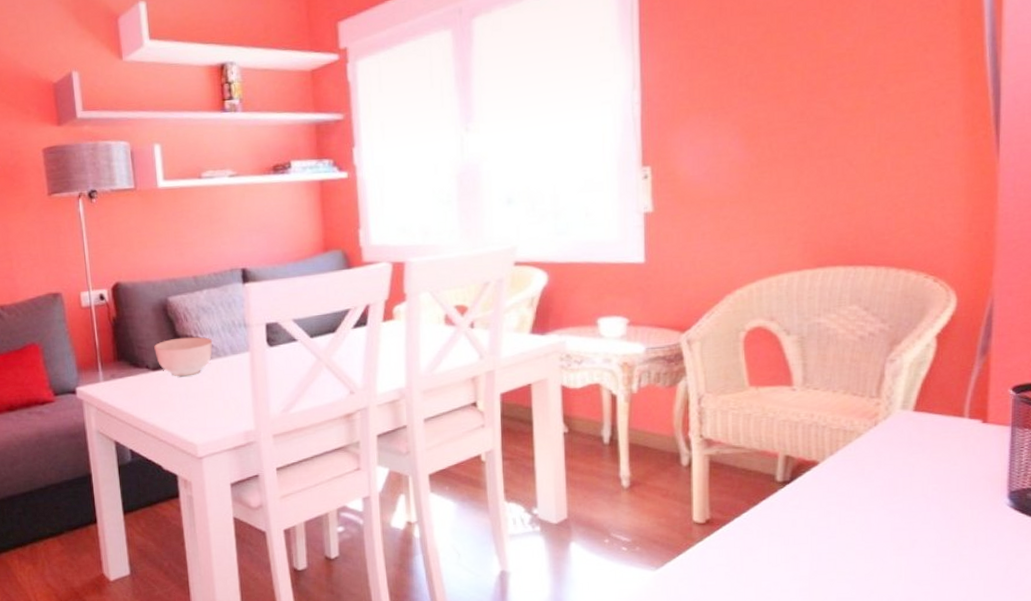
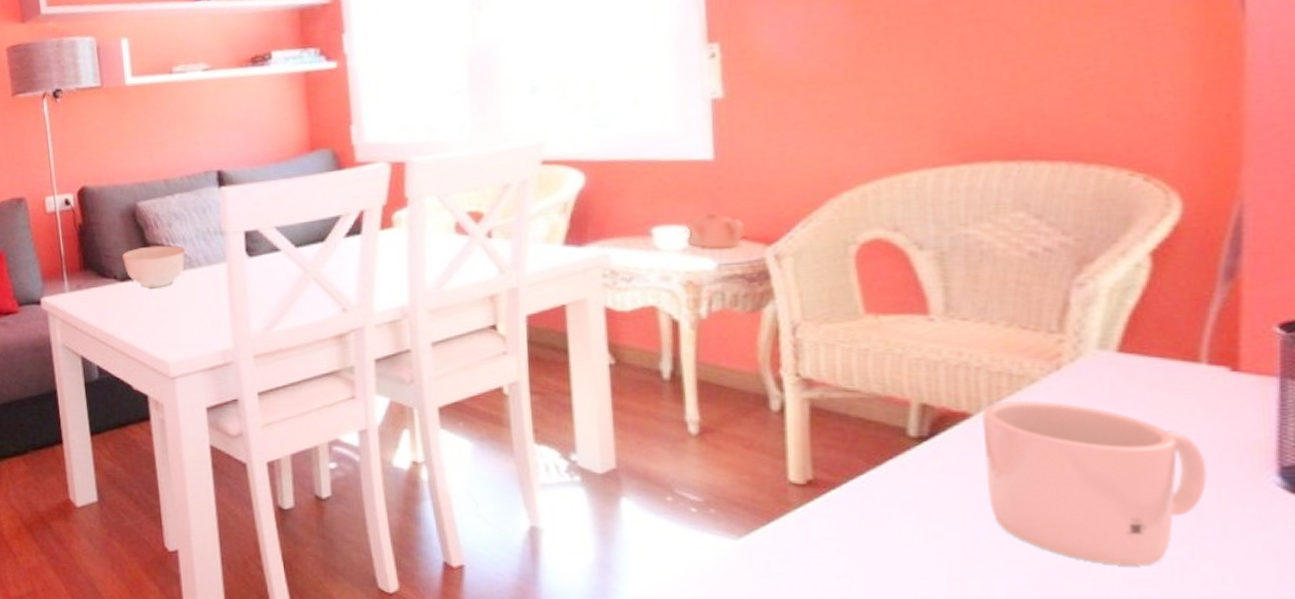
teapot: none [623,304,668,336] -> present [685,210,747,249]
mug: none [826,450,966,571] -> present [982,400,1207,567]

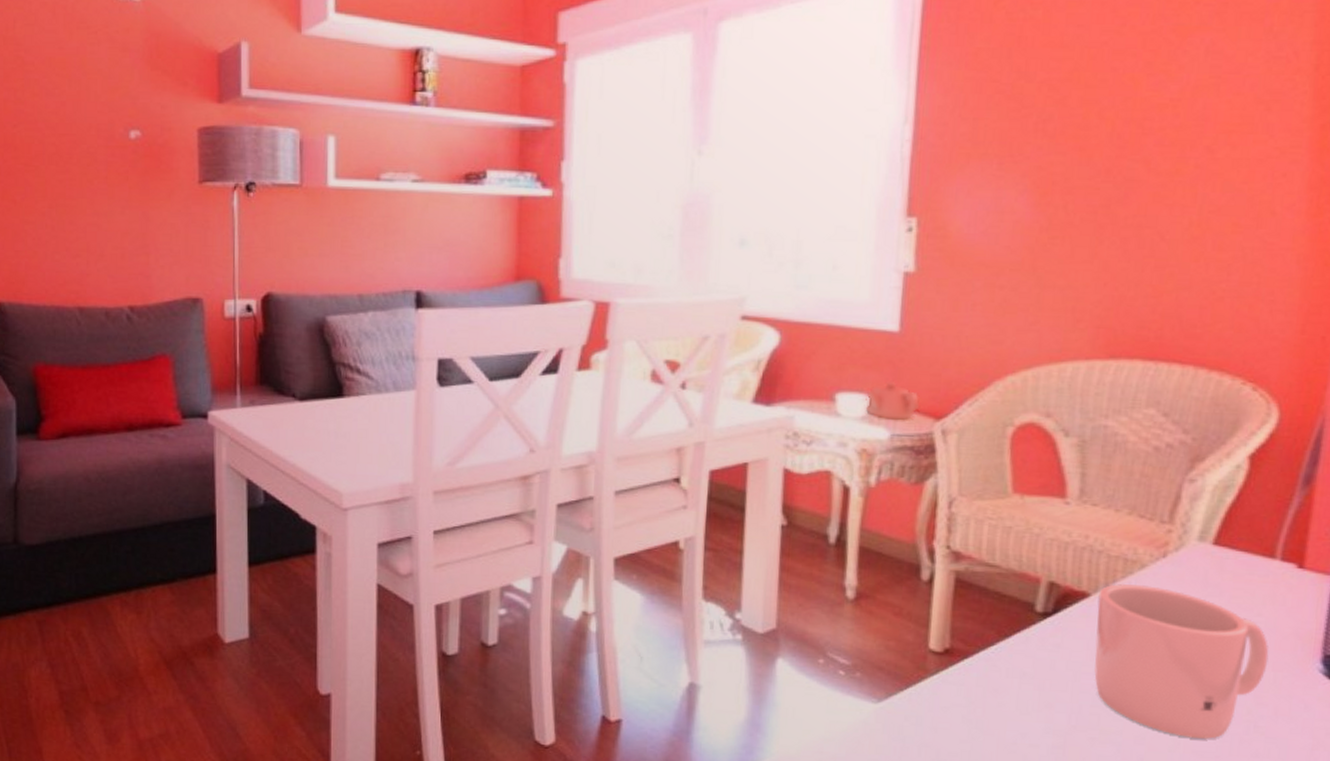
bowl: present [122,245,186,289] -> none [304,365,374,412]

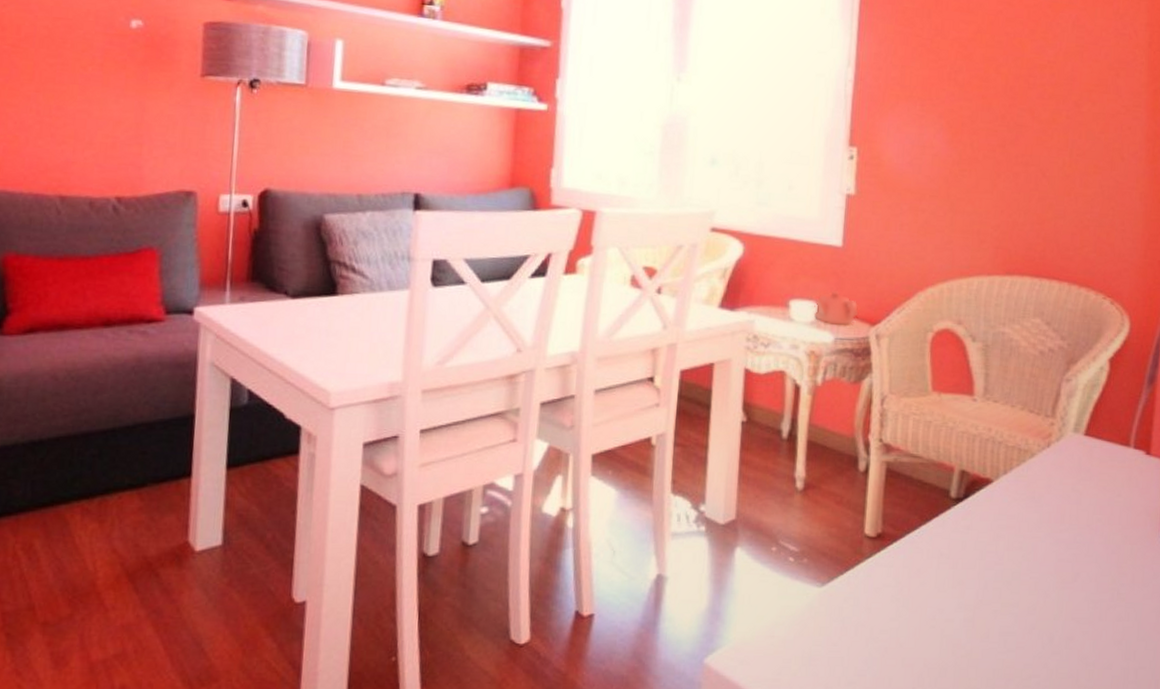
mug: present [1094,583,1269,740] -> none [996,470,1127,608]

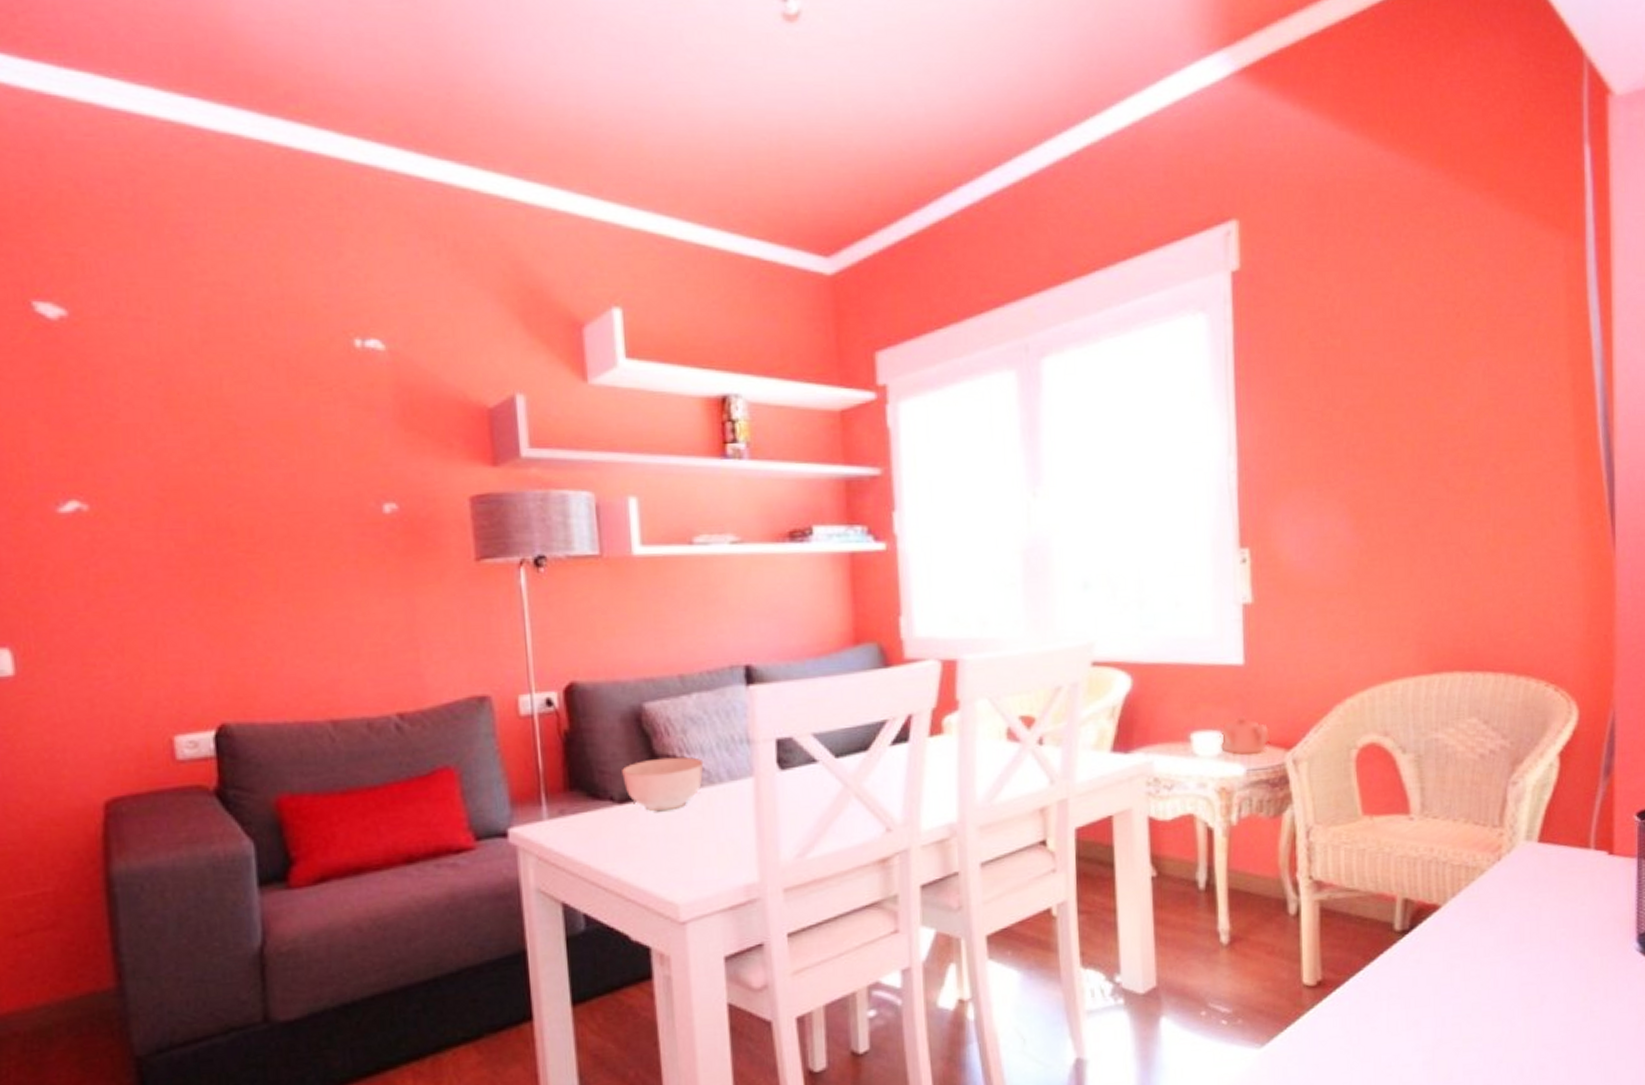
bowl: none [298,263,369,310] -> present [622,756,704,812]

